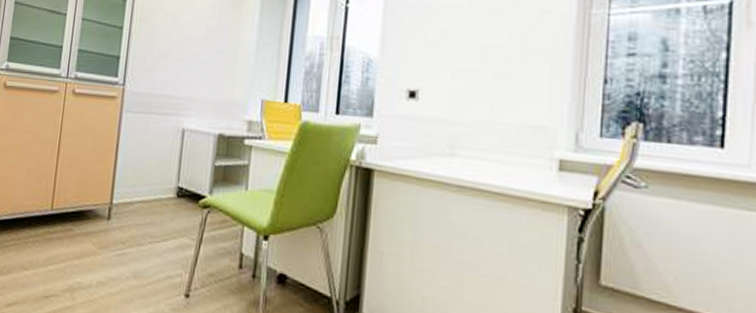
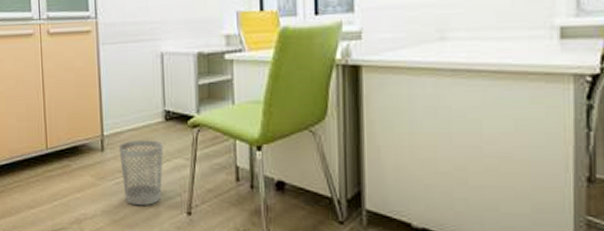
wastebasket: none [124,212,171,282] -> present [118,140,163,206]

